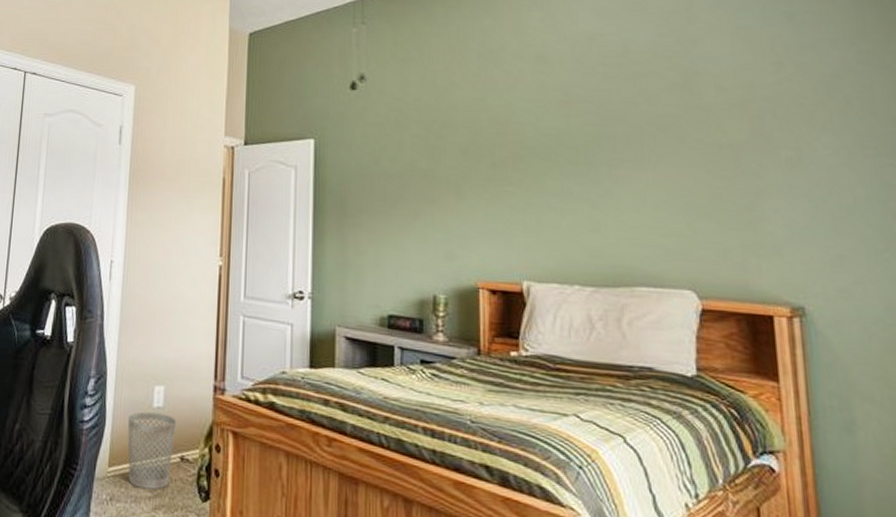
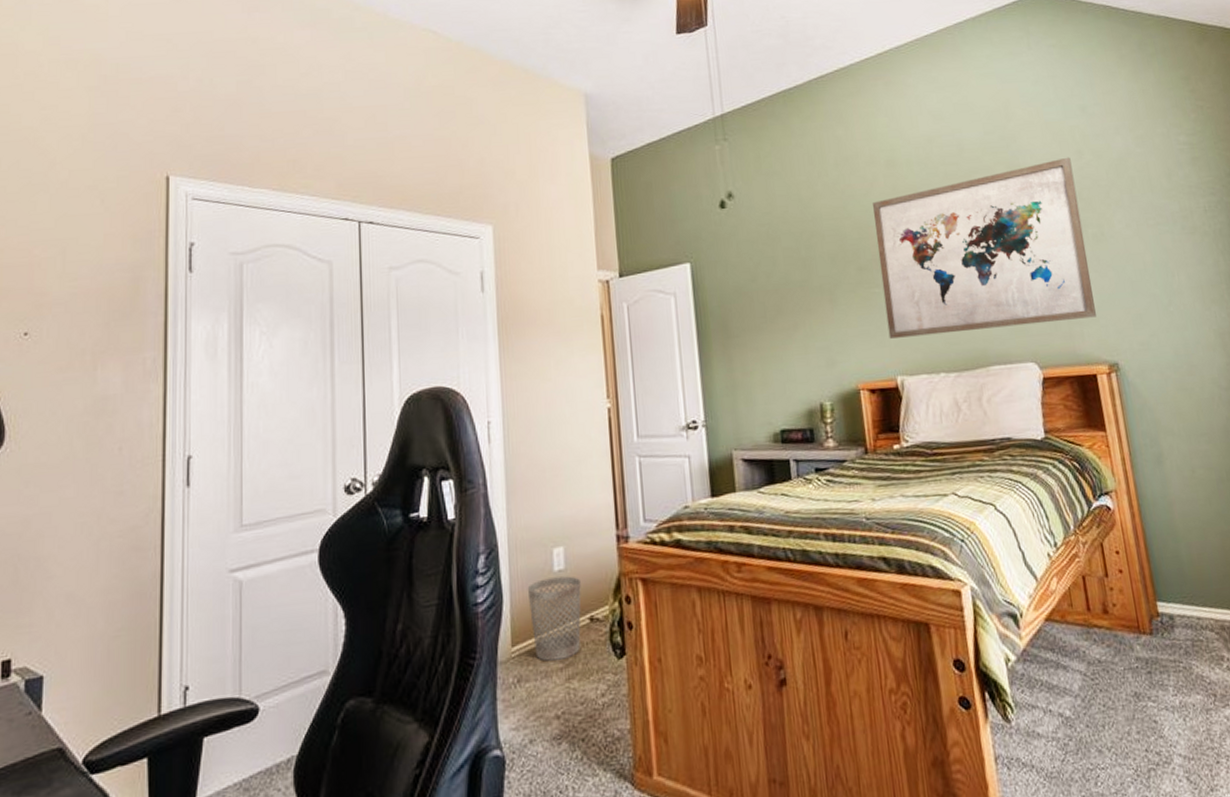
wall art: none [515,68,781,252] -> present [873,157,1096,339]

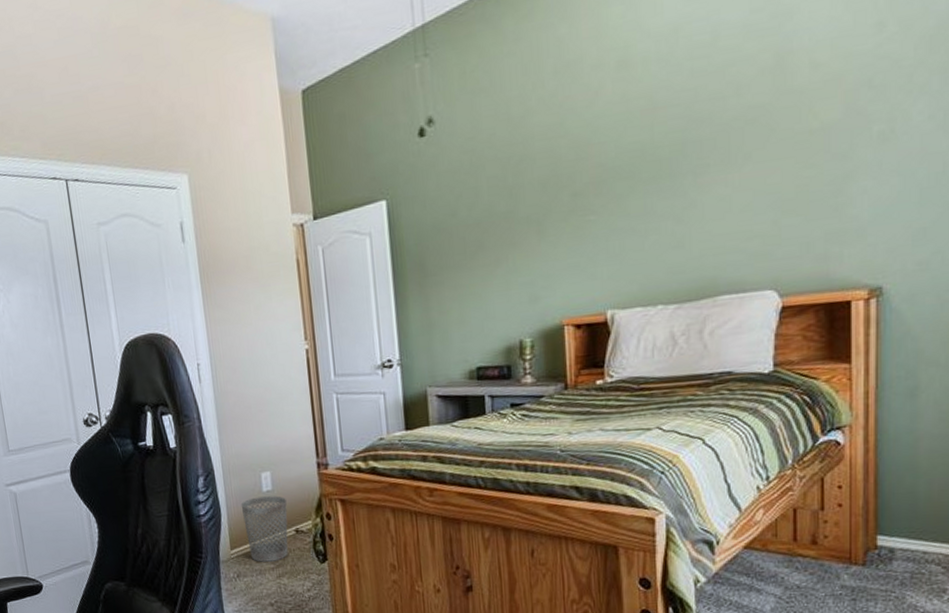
wall art: present [873,157,1096,339] -> none [595,31,866,270]

